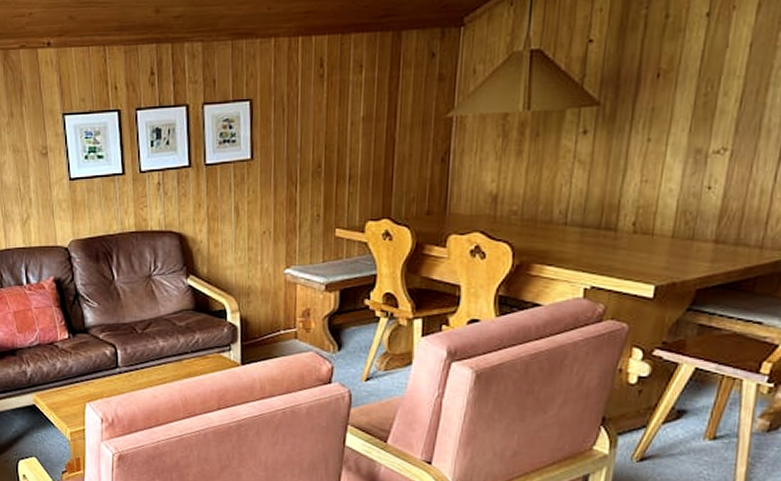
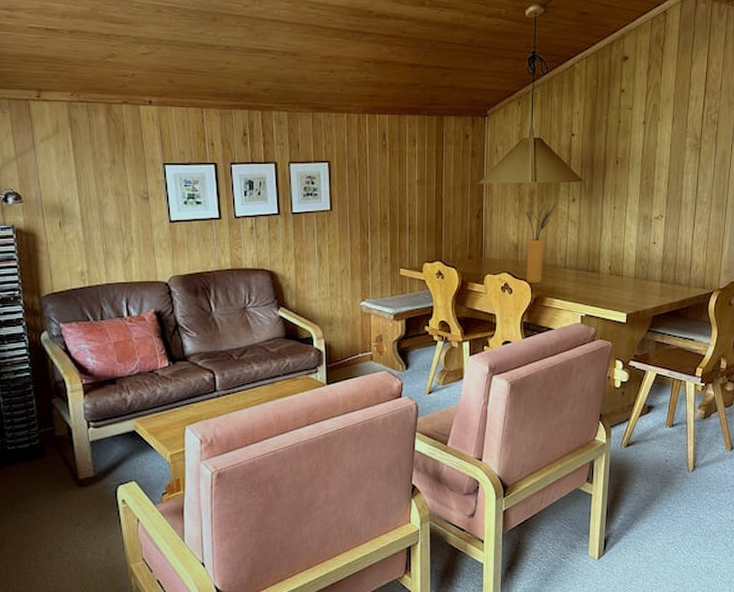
vase: none [507,137,558,246] -> present [526,202,556,283]

